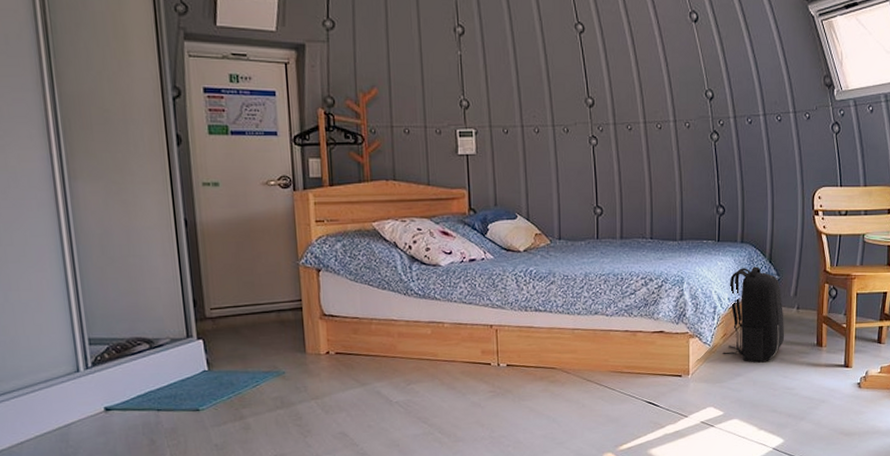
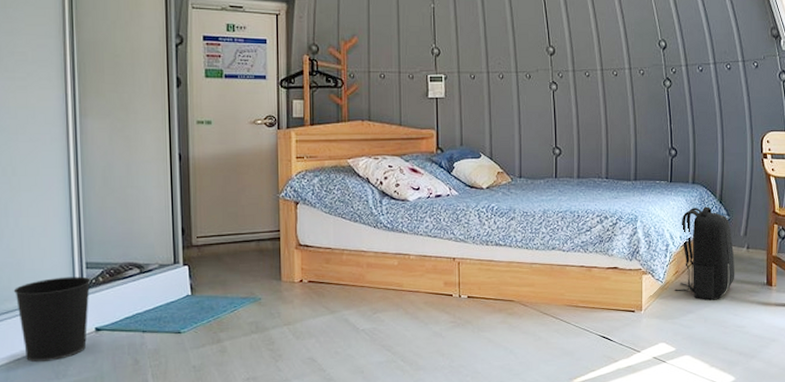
wastebasket: none [9,353,96,445] -> present [13,276,91,362]

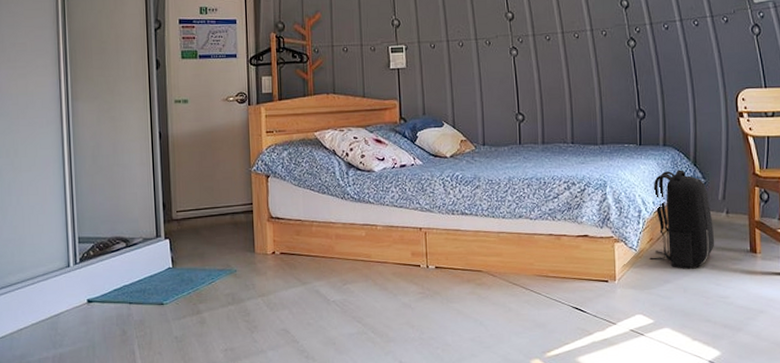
wastebasket: present [13,276,91,362] -> none [16,250,83,332]

